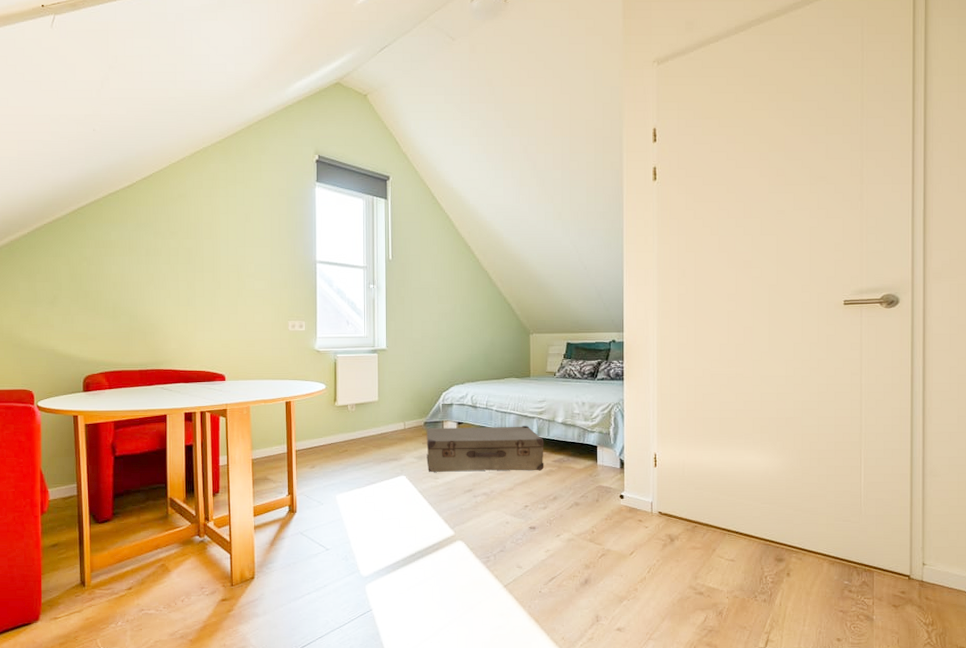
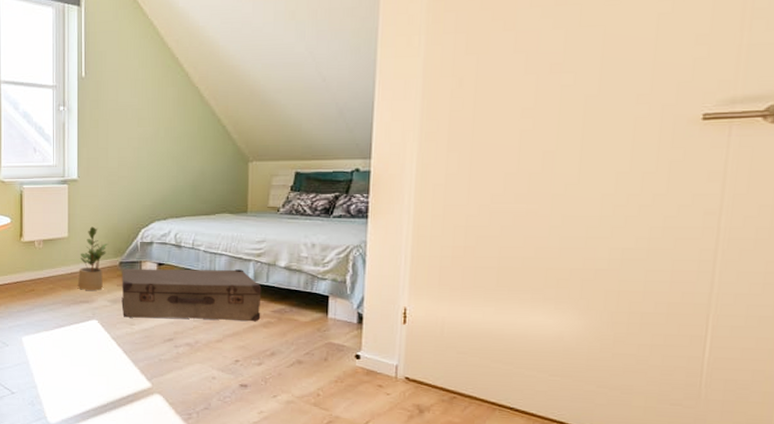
potted plant: none [387,391,415,449] -> present [77,226,109,291]

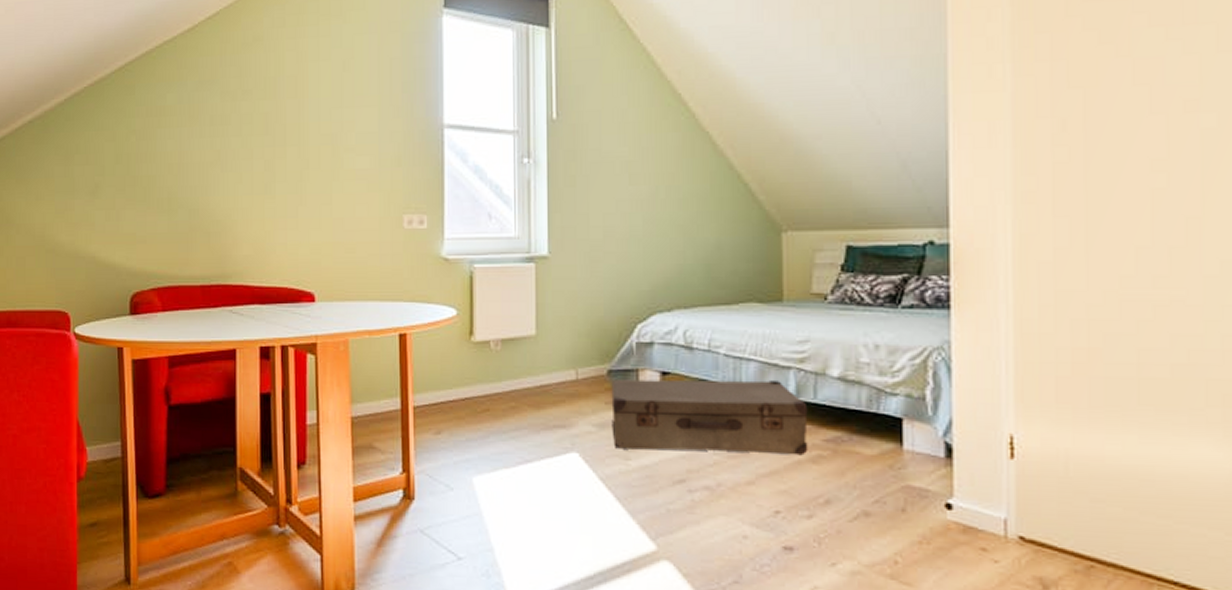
potted plant: present [77,226,109,291] -> none [549,320,593,410]

